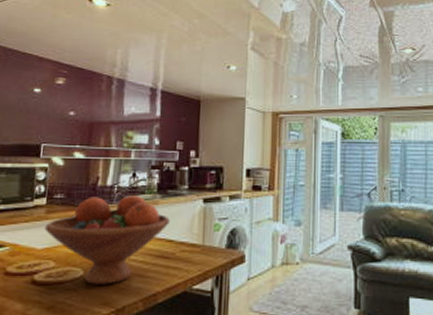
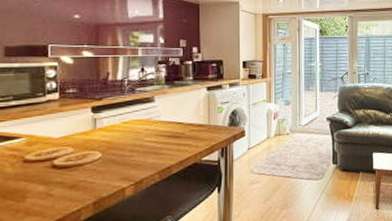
fruit bowl: present [44,194,170,285] -> none [60,86,178,164]

